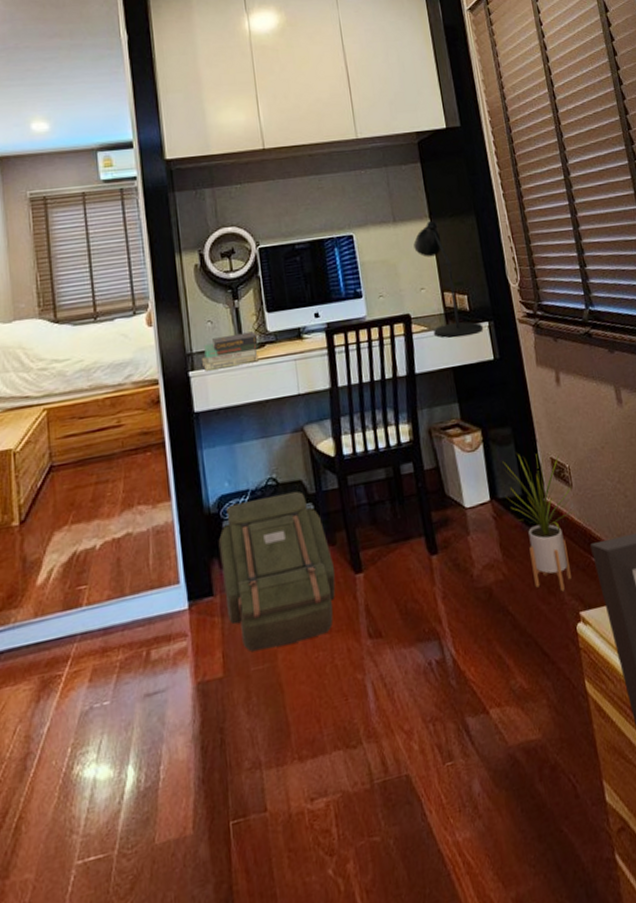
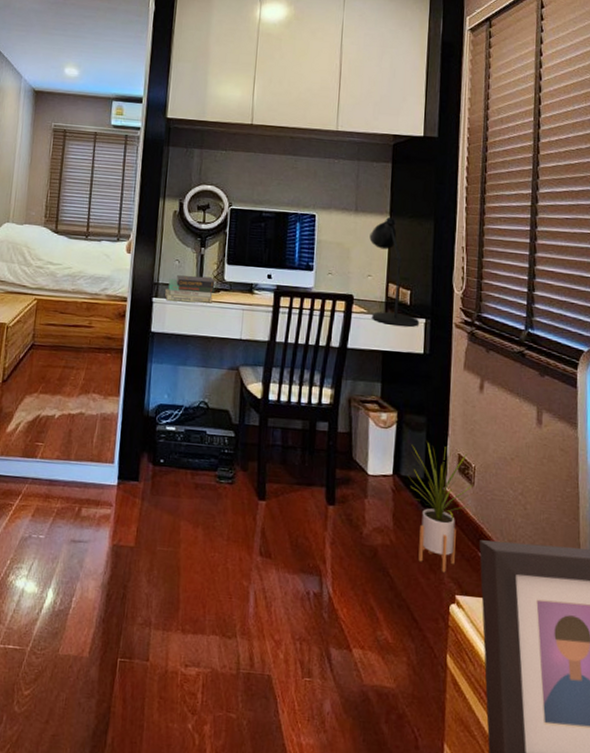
backpack: present [218,491,336,653] -> none [147,414,242,541]

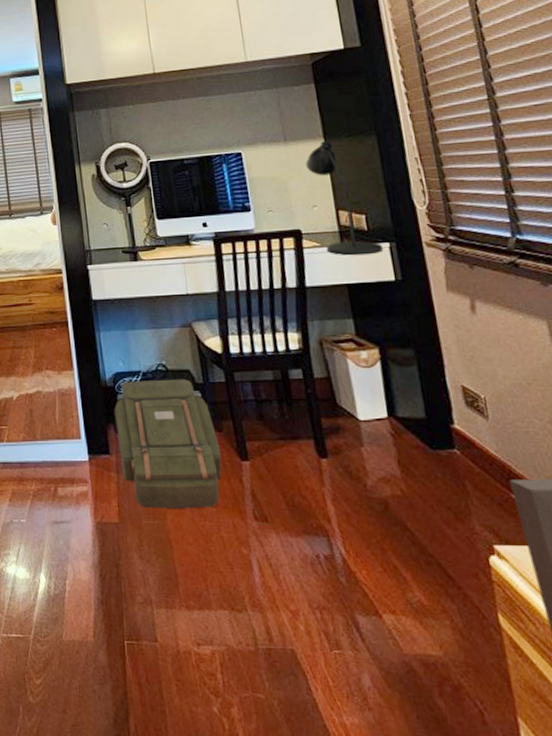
backpack: none [147,414,242,541] -> present [113,378,222,509]
books: present [164,275,215,303] -> none [98,235,150,266]
house plant: present [408,442,473,573] -> none [403,377,492,521]

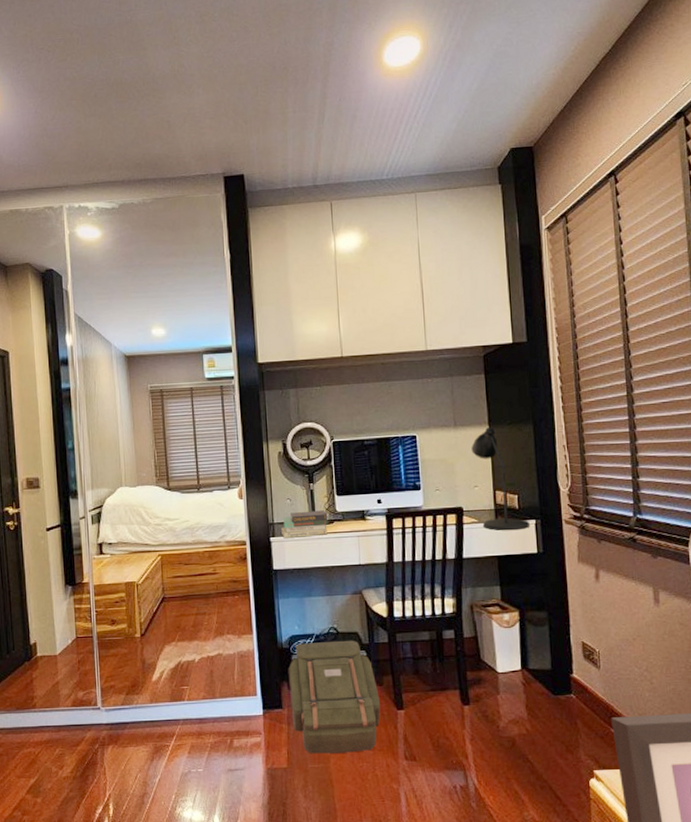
books: none [98,235,150,266] -> present [280,510,328,538]

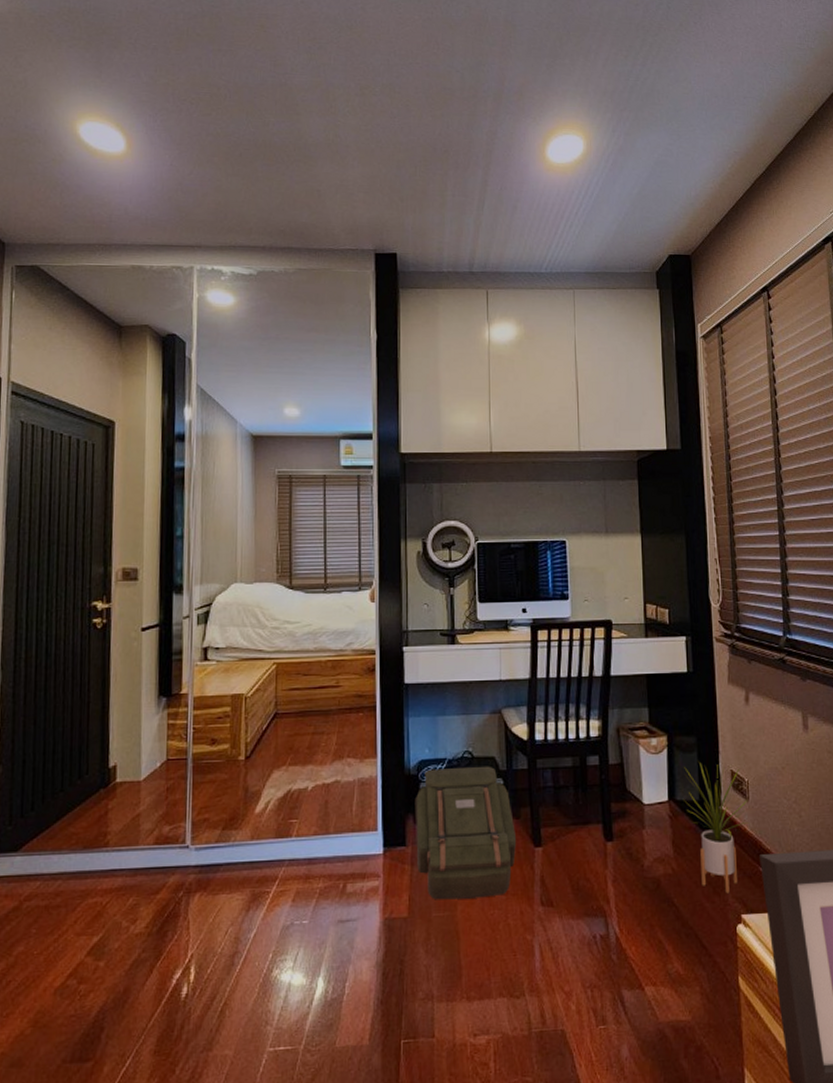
books: present [280,510,328,538] -> none [415,618,468,648]
desk lamp: present [471,426,530,531] -> none [622,535,681,648]
house plant: none [536,635,600,752] -> present [684,762,749,894]

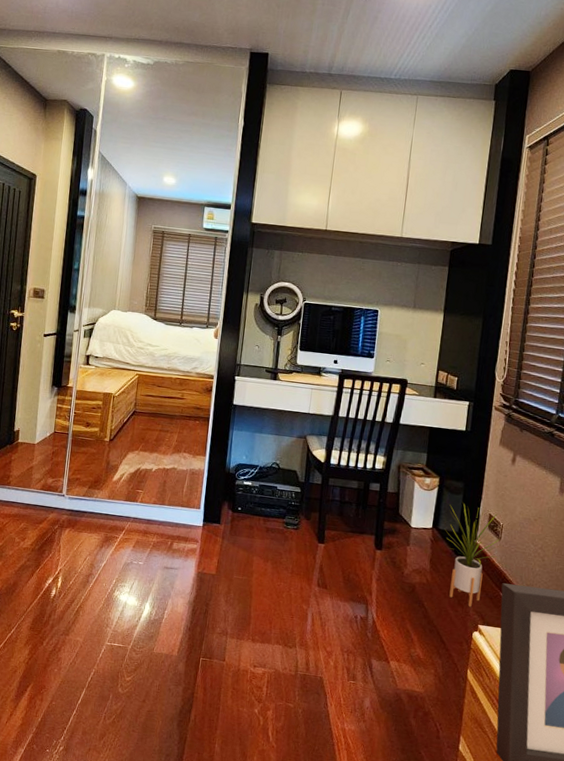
backpack: present [414,766,516,900] -> none [226,471,305,573]

